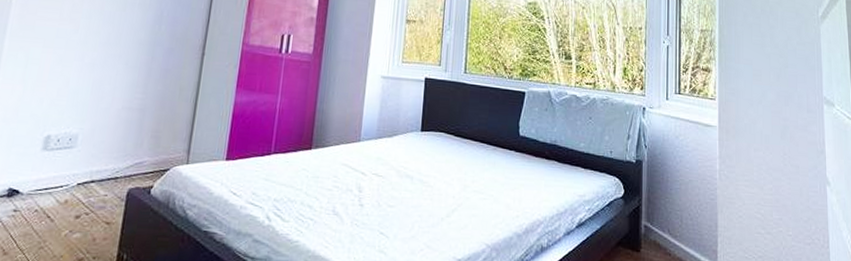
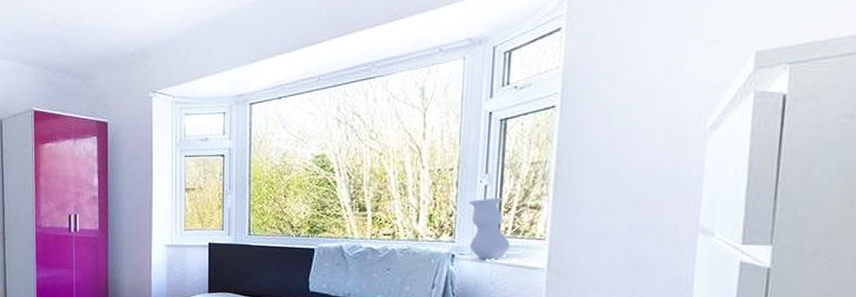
vase: none [654,57,689,116] -> present [467,197,511,260]

